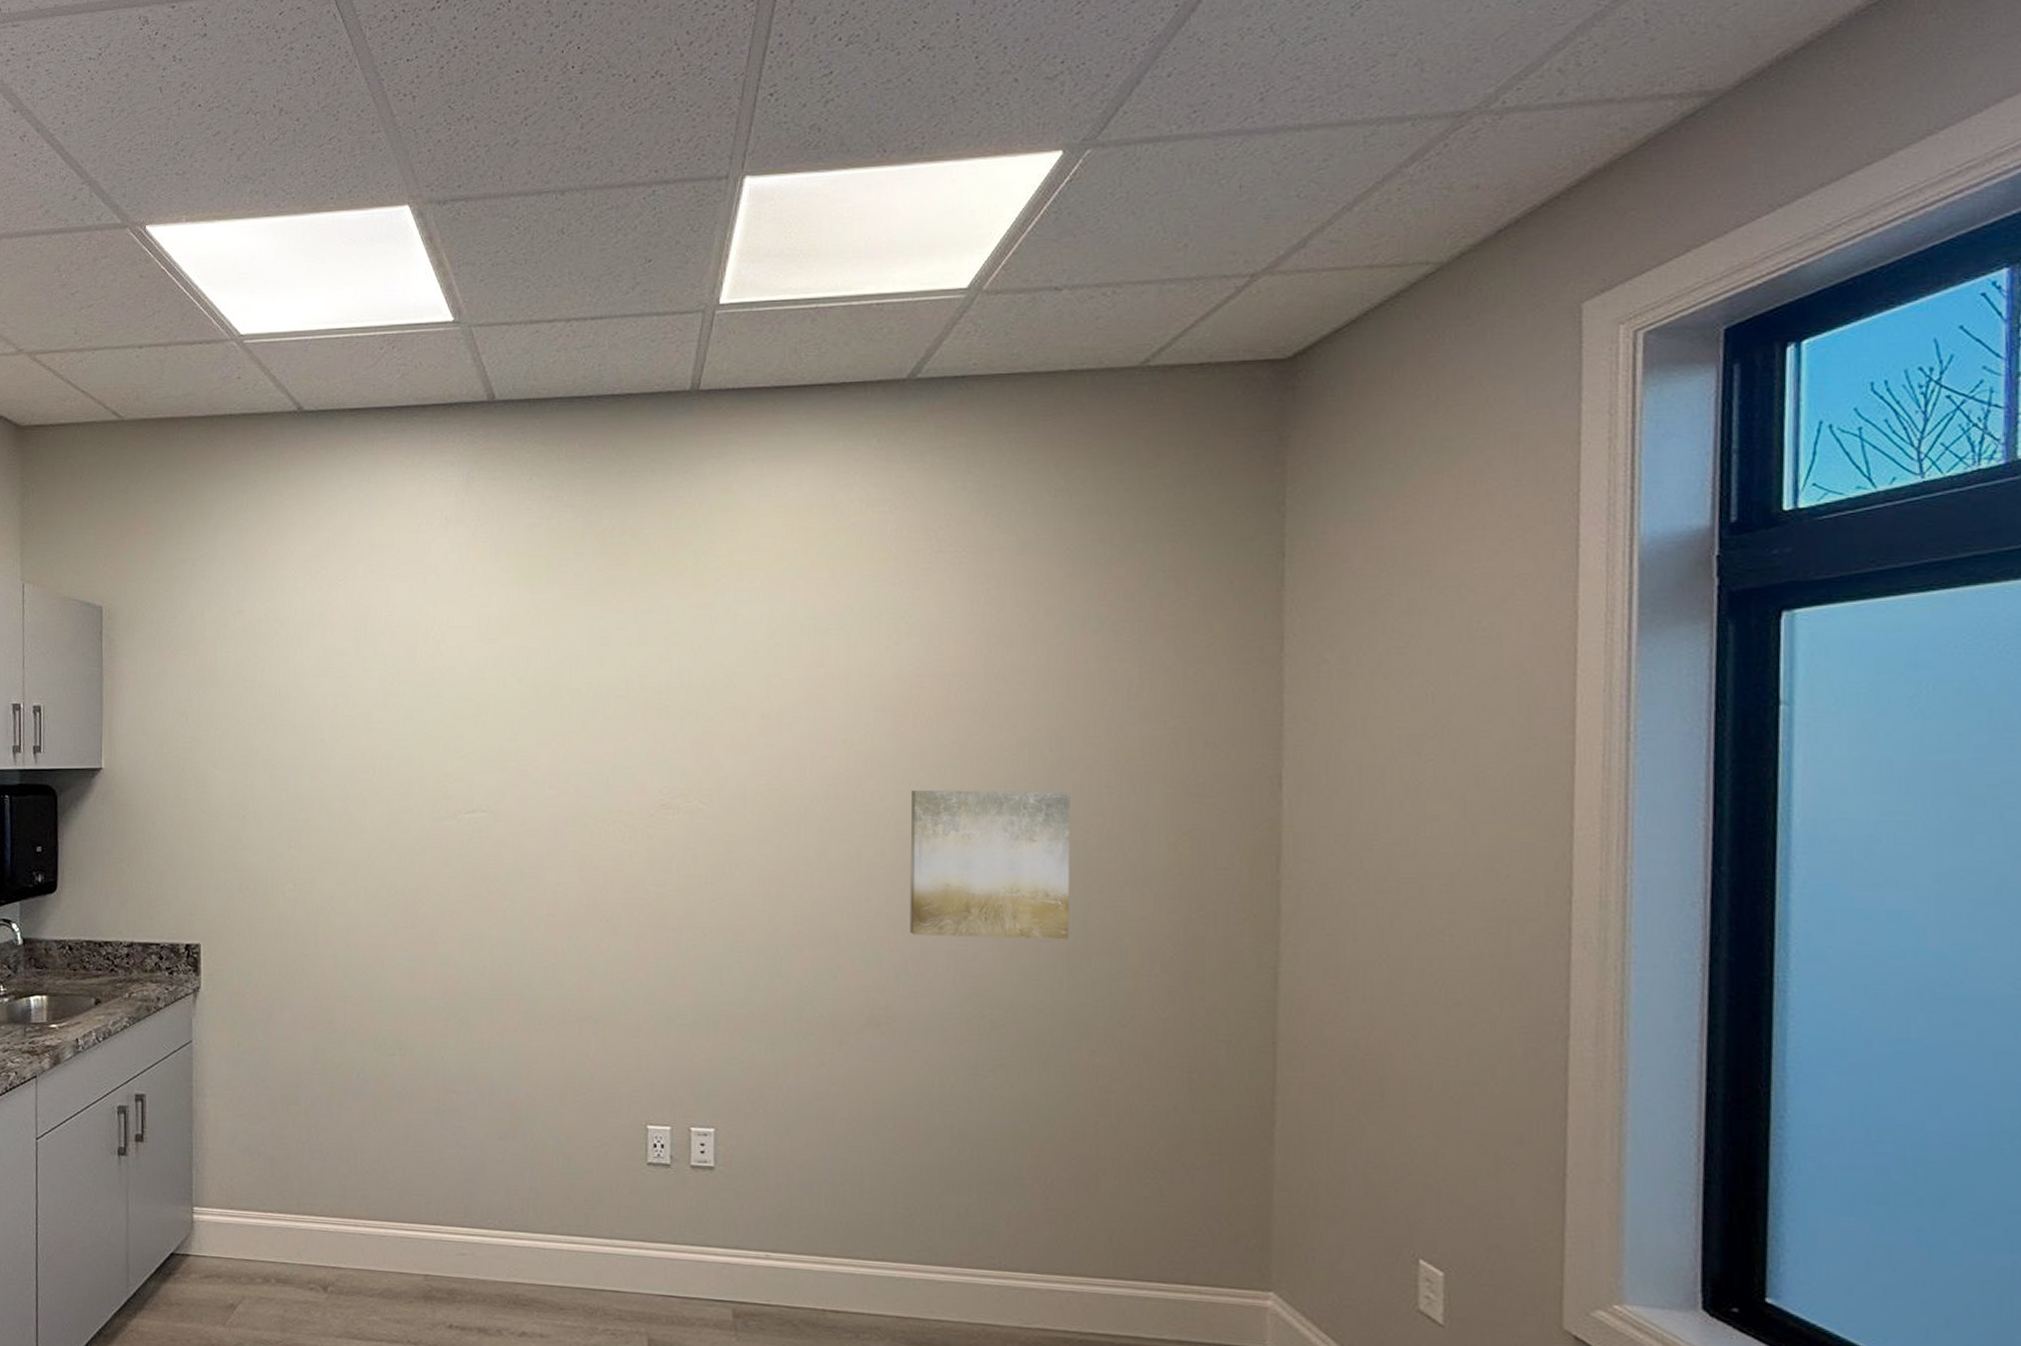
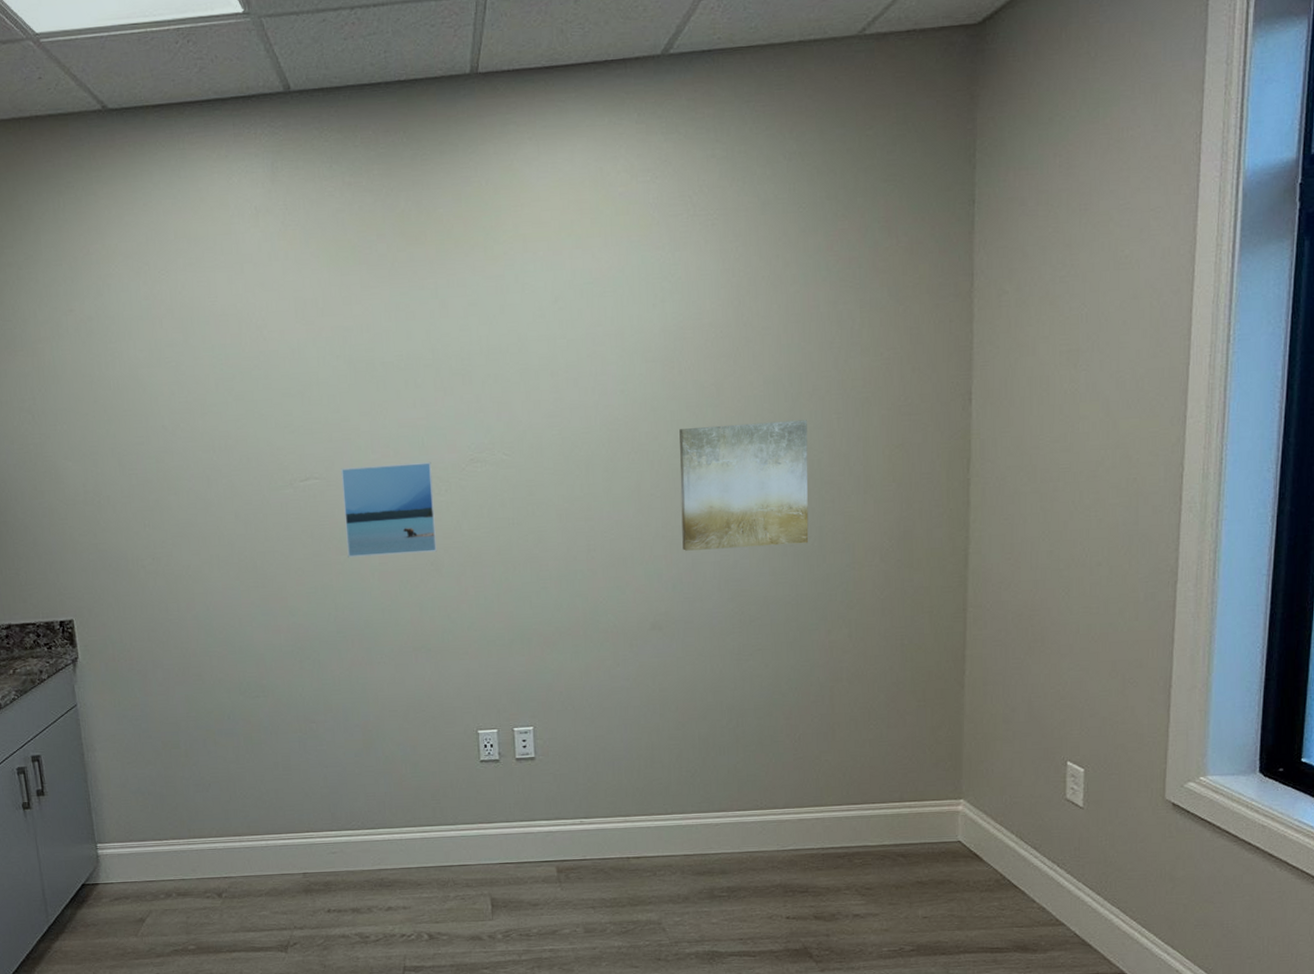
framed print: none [511,802,616,908] -> present [340,461,437,558]

